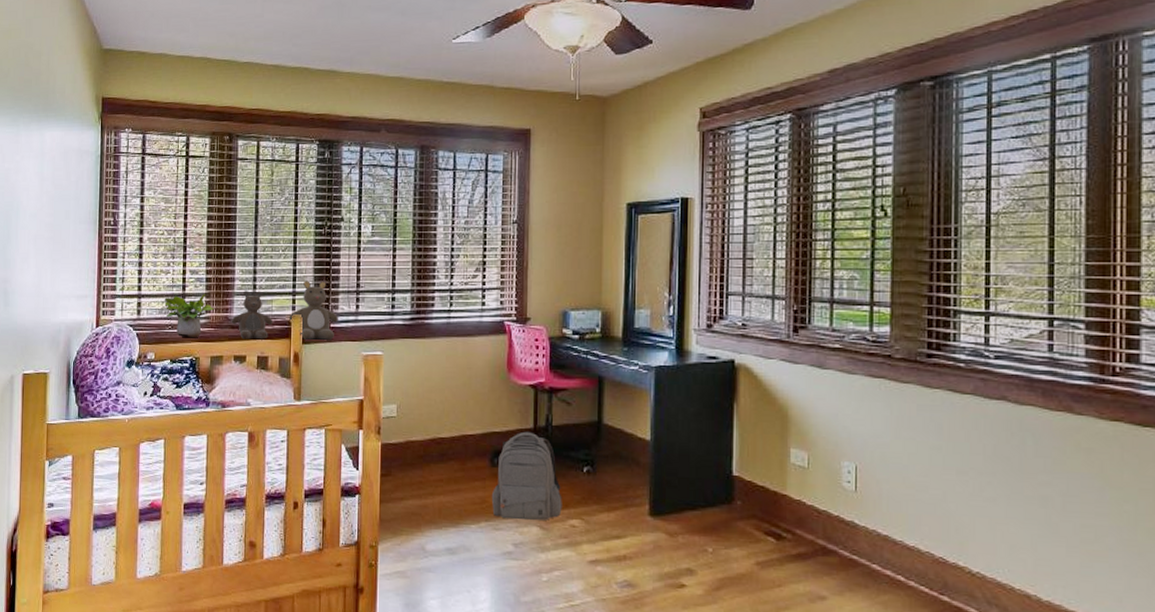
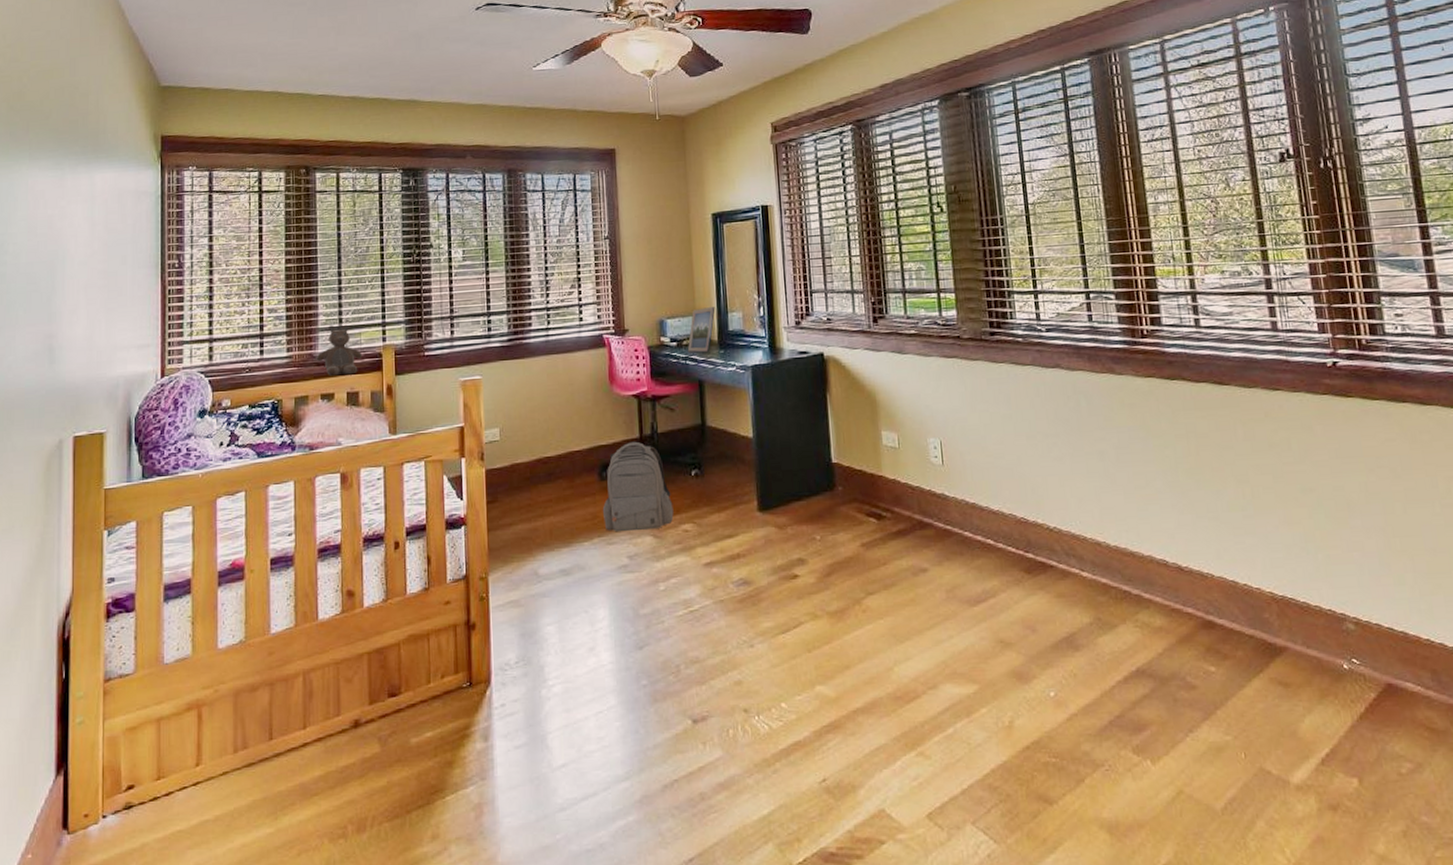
potted plant: present [161,294,214,338] -> none [237,332,296,380]
teddy bear: present [289,281,338,341] -> none [380,309,433,372]
picture frame: none [589,302,622,349] -> present [687,307,716,354]

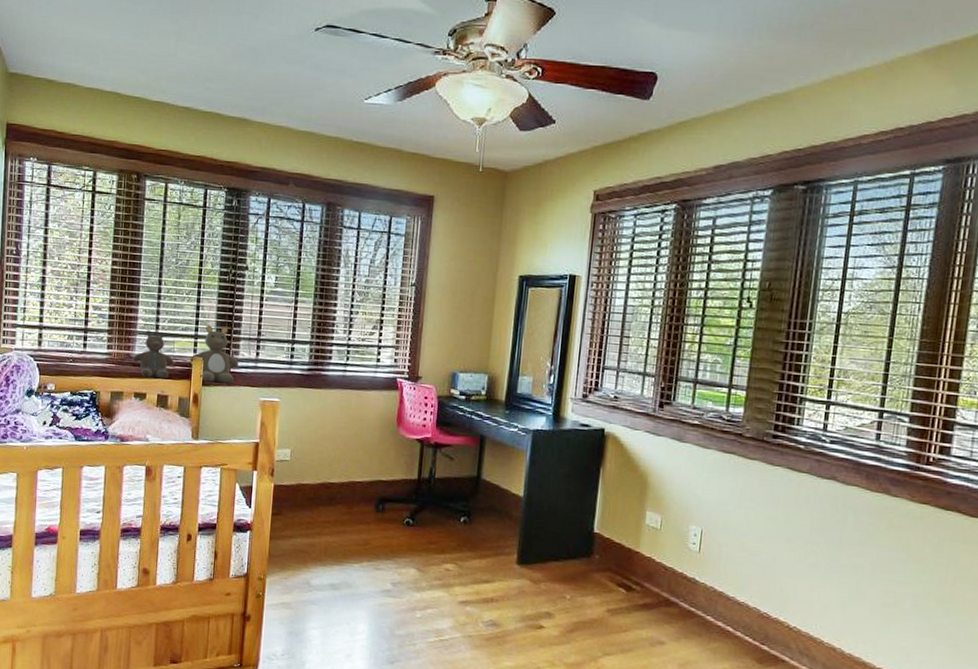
teddy bear: none [380,309,433,372] -> present [190,325,238,384]
backpack: present [602,441,674,532] -> none [374,481,440,564]
picture frame: present [687,307,716,354] -> none [474,366,508,411]

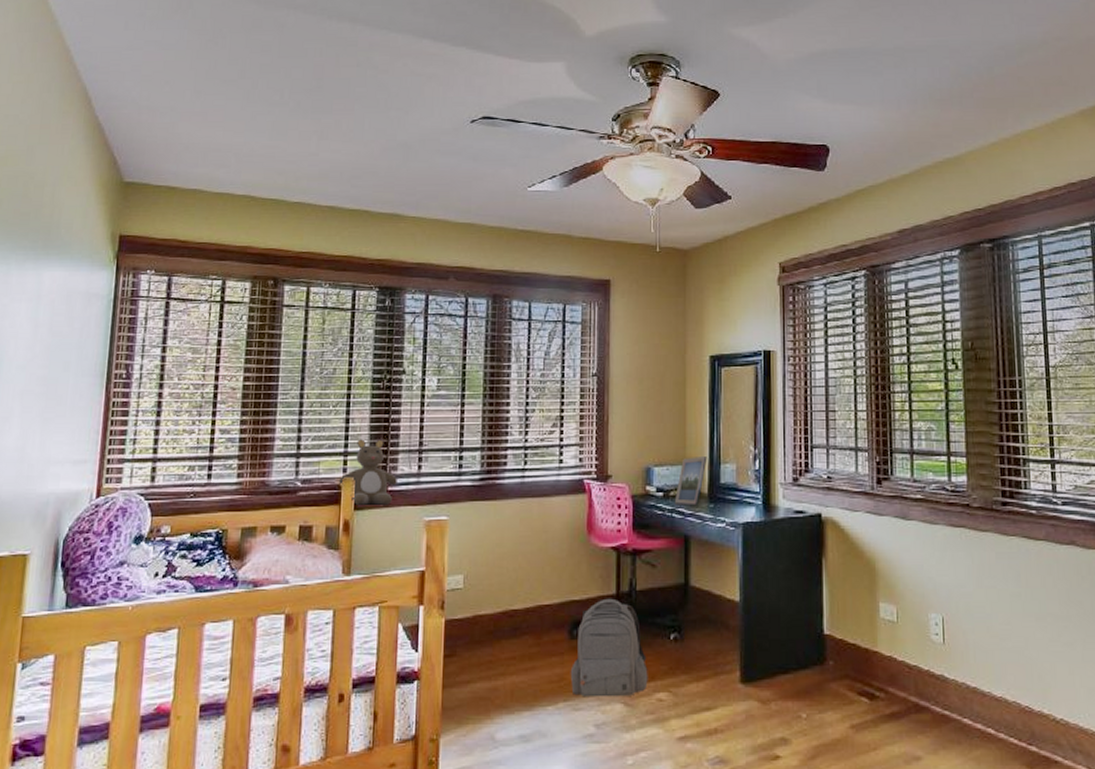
stuffed animal: present [132,330,175,379] -> none [268,451,320,507]
backpack: none [374,481,440,564] -> present [570,598,648,697]
picture frame: none [474,366,508,411] -> present [674,457,708,506]

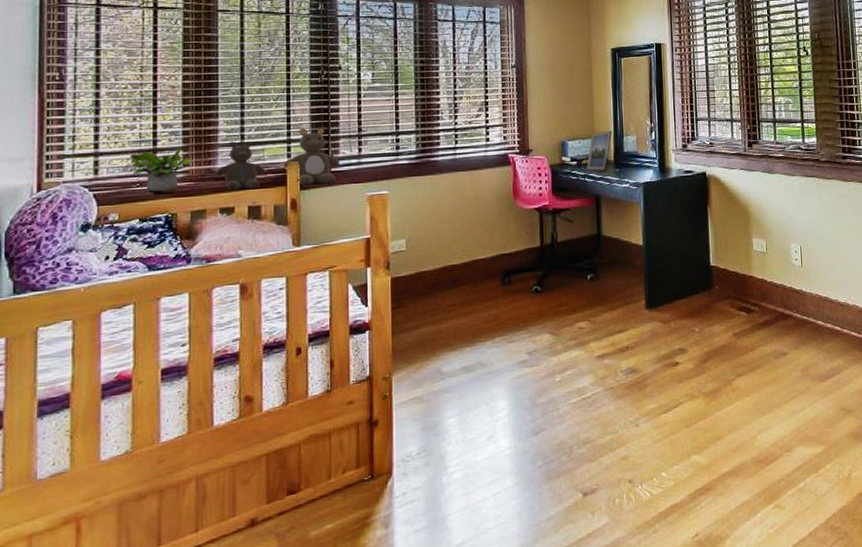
potted plant: none [182,456,248,507] -> present [126,148,193,194]
stuffed animal: none [268,451,320,507] -> present [215,141,266,191]
backpack: present [570,598,648,697] -> none [504,250,570,332]

